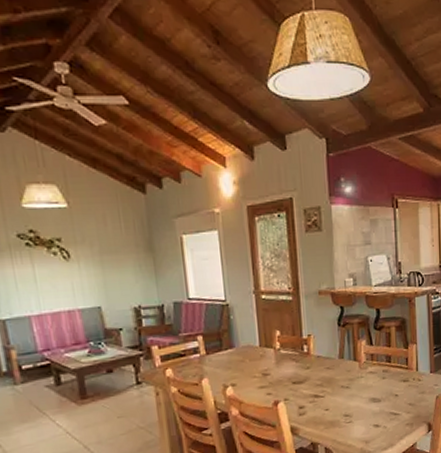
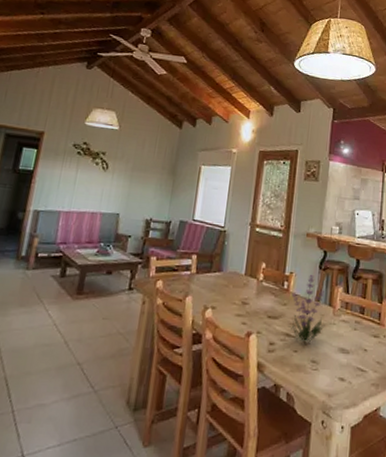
plant: none [313,334,353,400] -> present [287,275,325,343]

